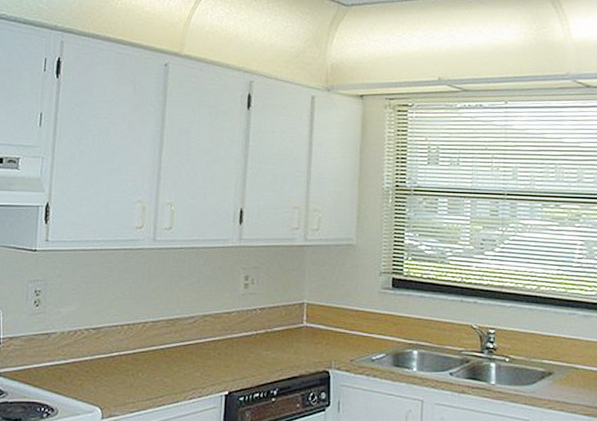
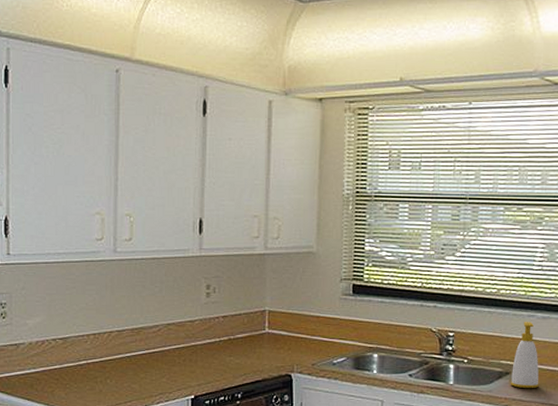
soap bottle: none [553,320,583,391] -> present [510,322,539,389]

